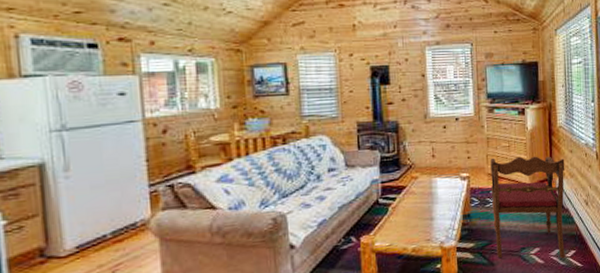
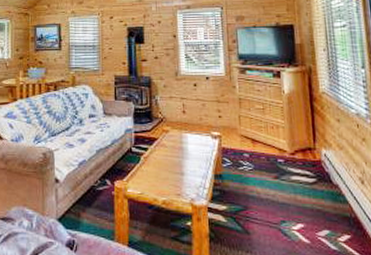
armchair: present [490,156,565,259] -> none [243,119,337,242]

